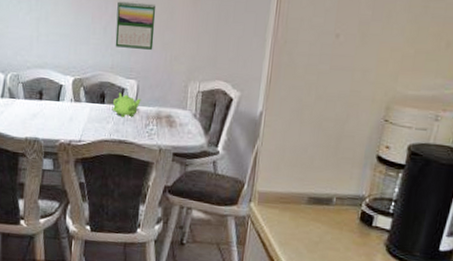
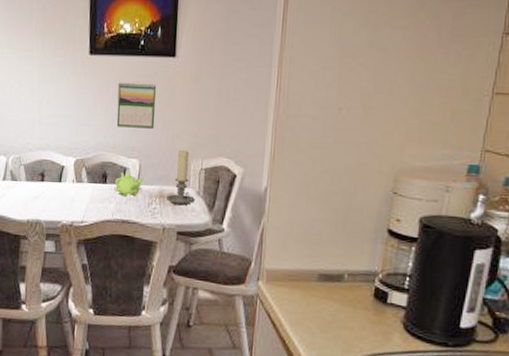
candle holder: none [163,71,191,128] -> present [166,149,195,206]

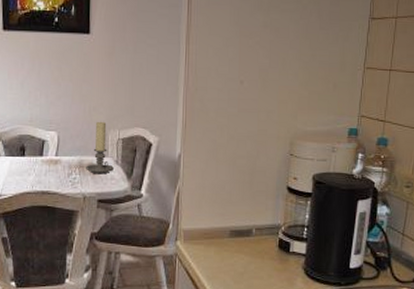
teapot: present [114,172,144,198] -> none [33,144,62,169]
calendar: present [116,82,156,129] -> none [33,57,72,102]

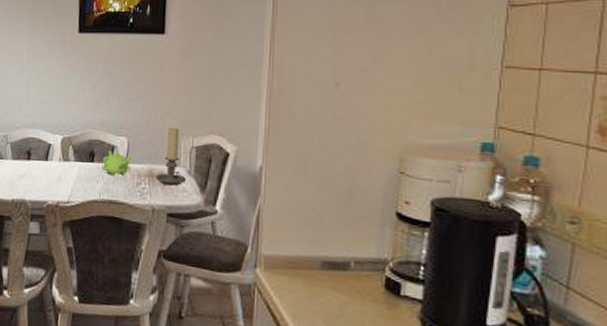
teapot: none [33,144,62,169] -> present [101,150,132,177]

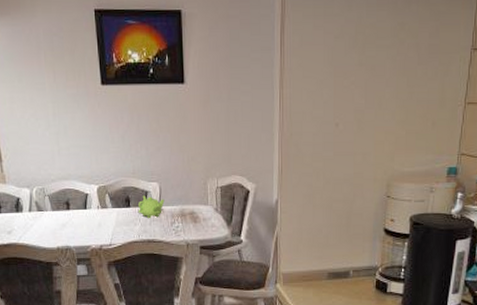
candle holder: present [156,127,186,186] -> none [187,170,214,222]

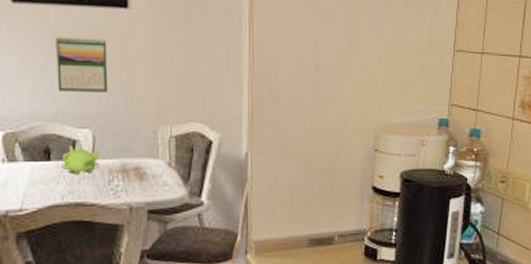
calendar: none [132,110,171,153] -> present [56,37,109,92]

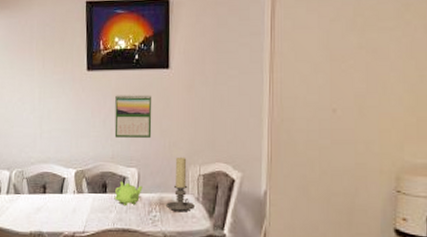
candle holder: none [131,115,166,180] -> present [166,157,194,212]

